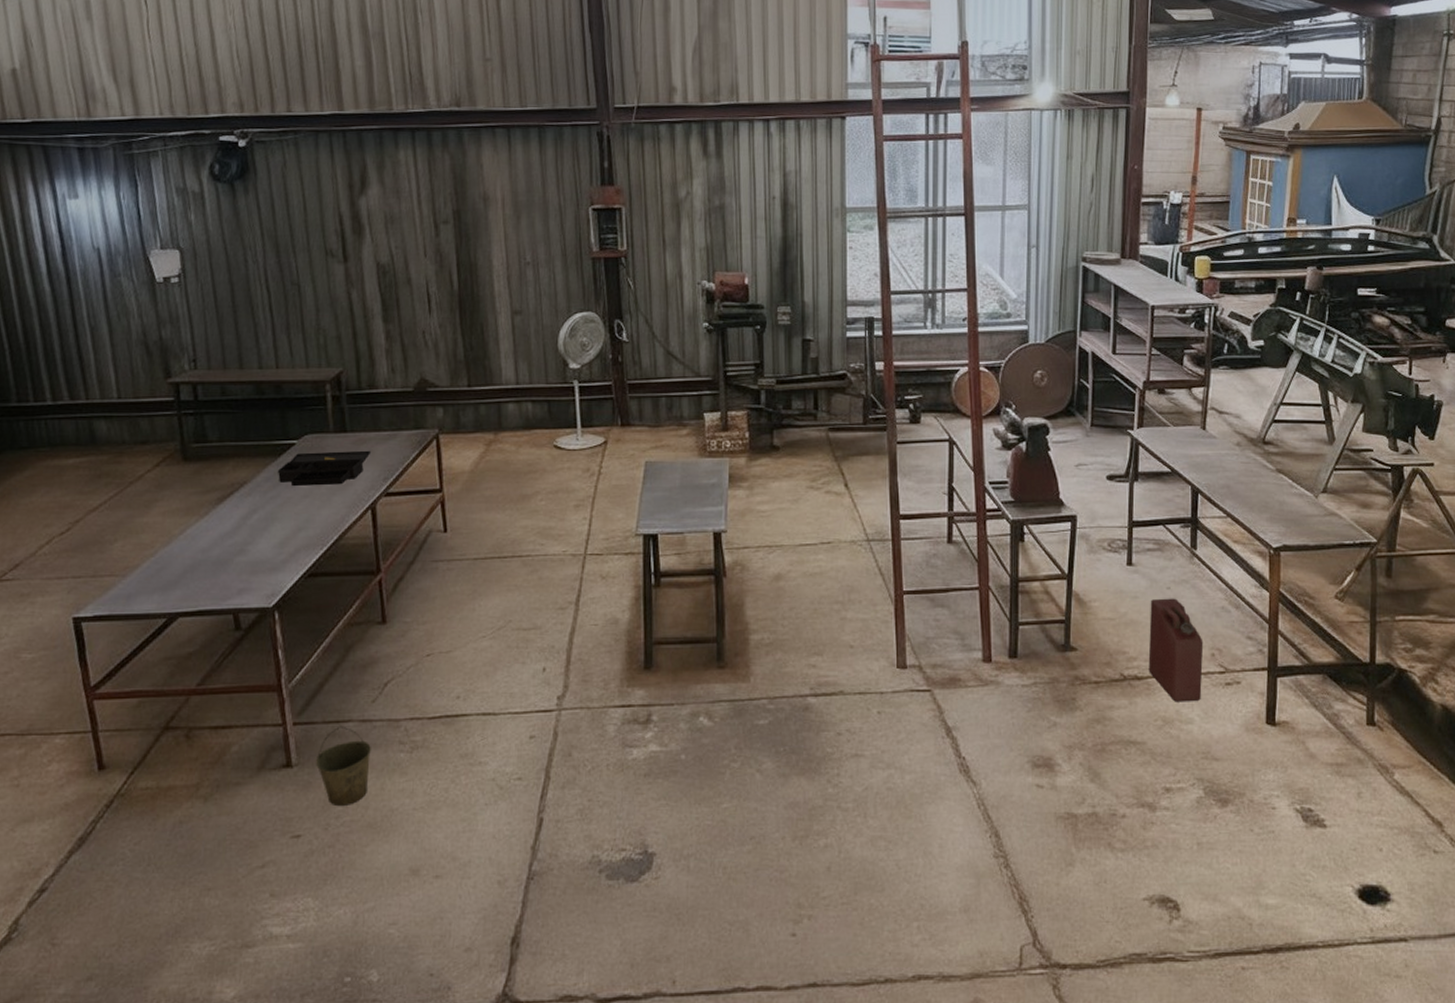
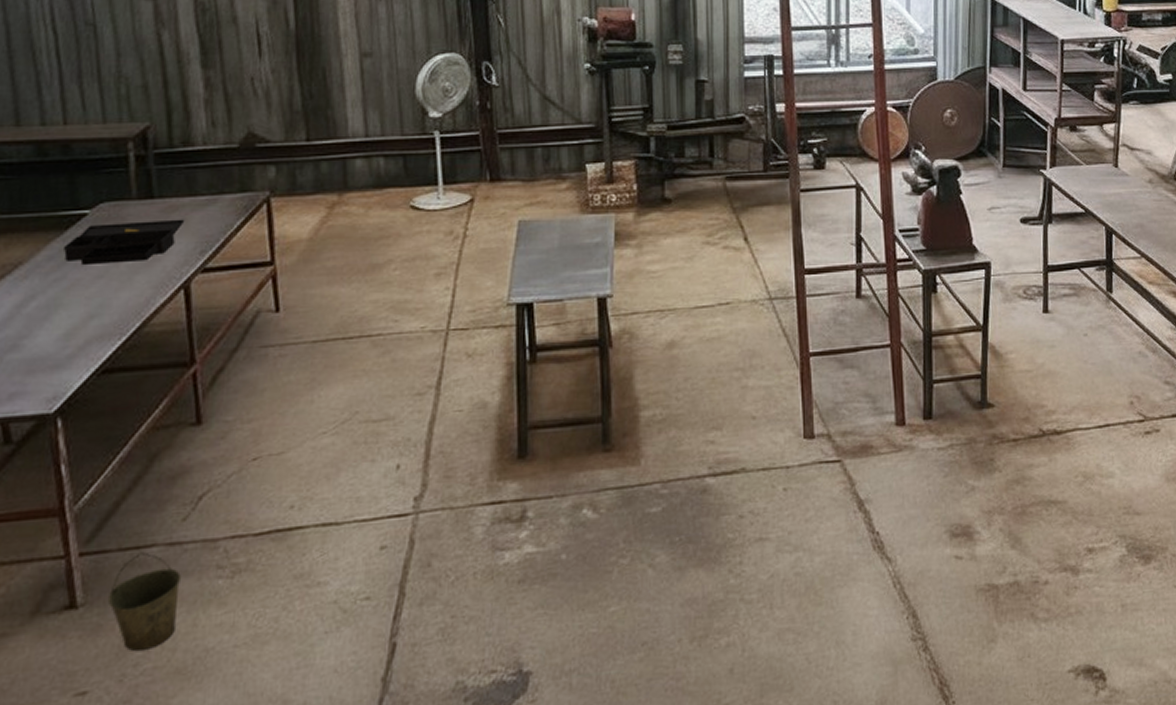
jerry can: present [1148,598,1204,702] -> none [1067,345,1122,456]

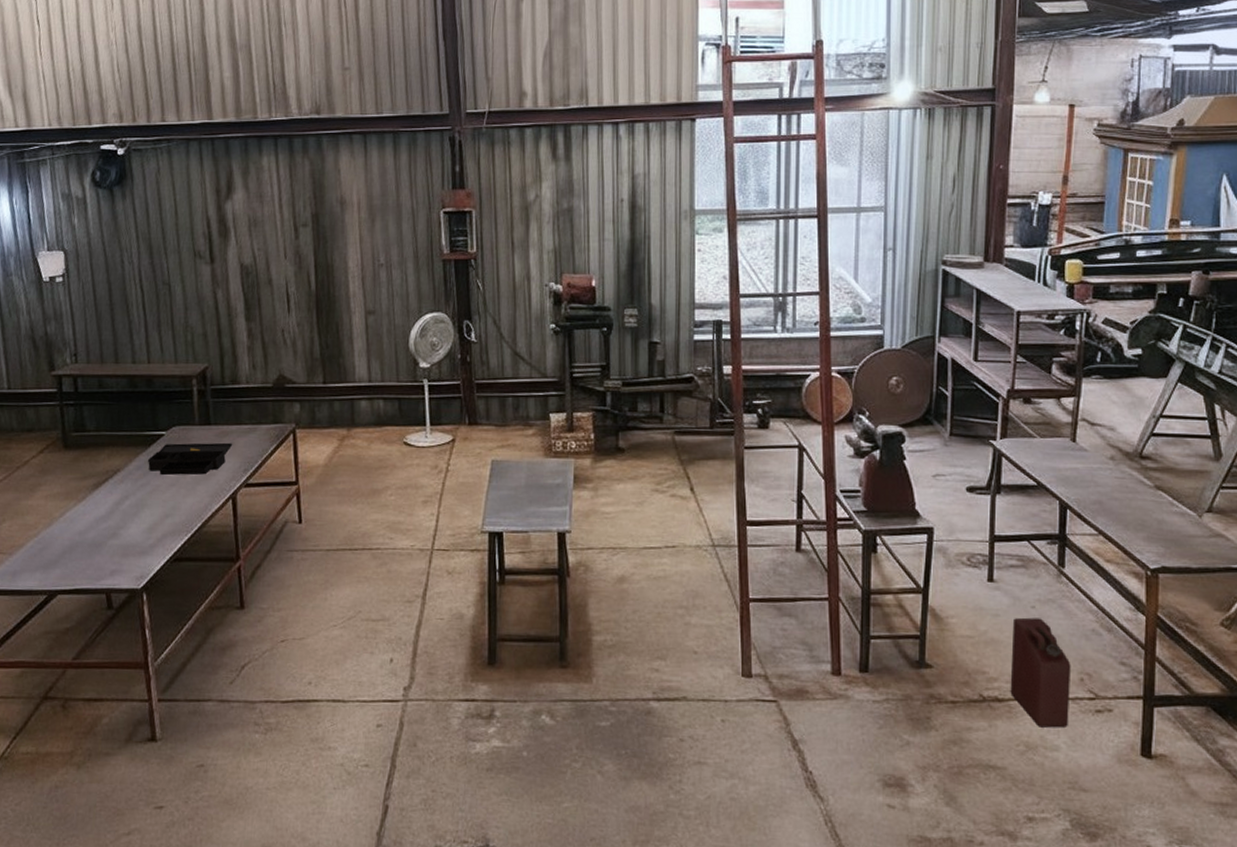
bucket: present [107,552,181,651] -> none [177,704,229,781]
jerry can: none [1067,345,1122,456] -> present [1010,617,1072,728]

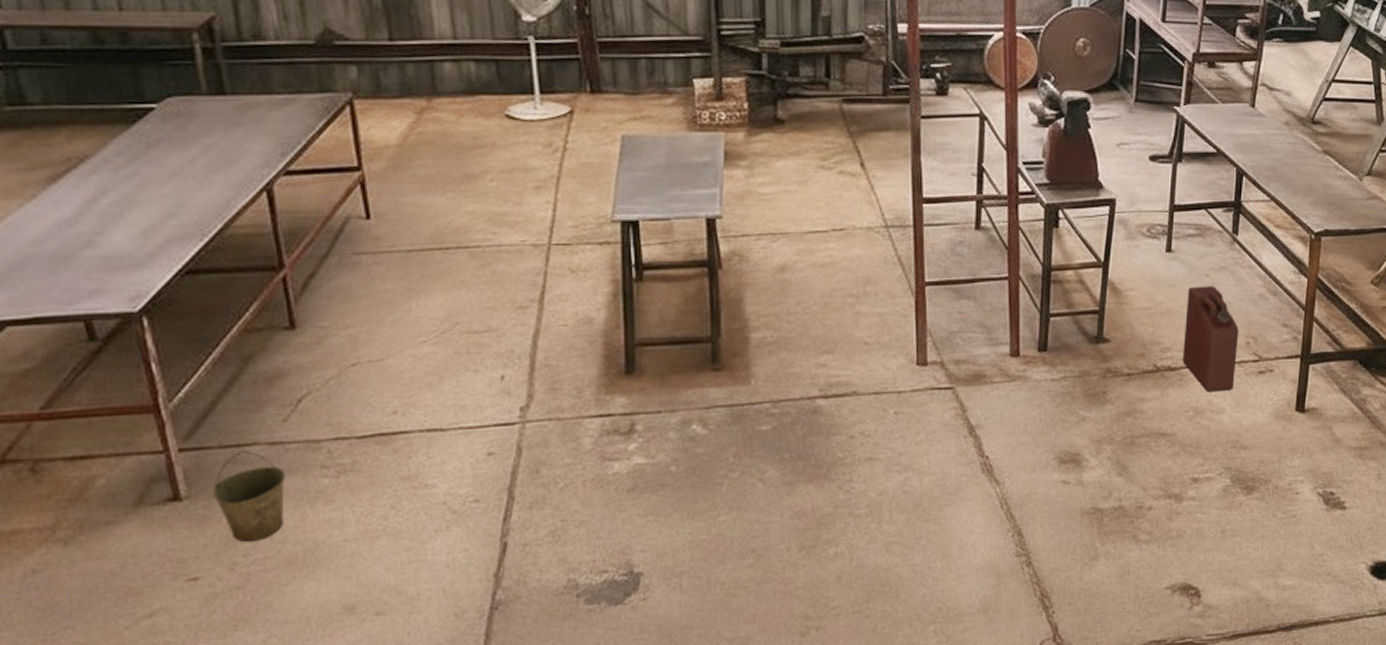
toolbox: present [147,442,233,476] -> none [131,118,262,163]
bucket: none [177,704,229,781] -> present [211,450,285,542]

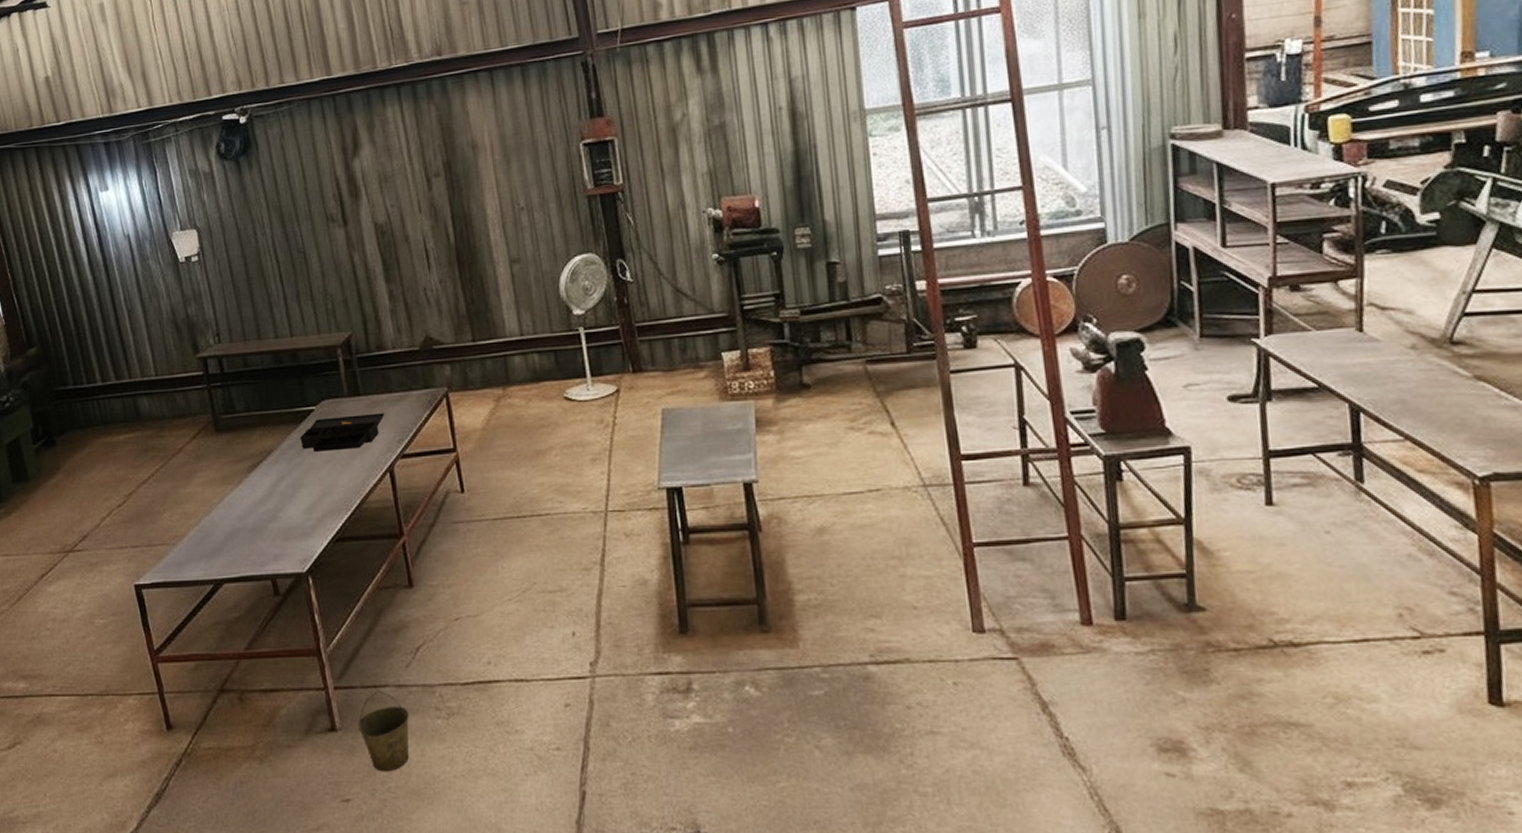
toolbox: none [131,118,262,163] -> present [299,412,385,453]
jerry can: present [1182,286,1239,392] -> none [1302,545,1388,675]

